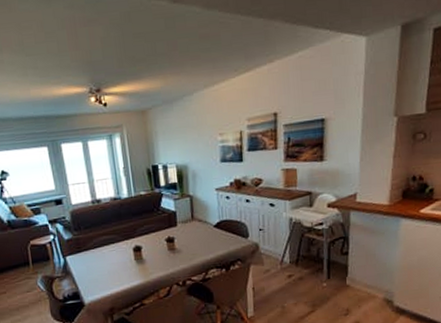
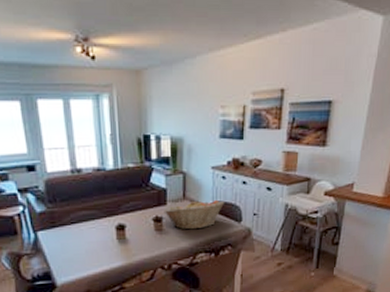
fruit basket: none [175,218,231,248] -> present [163,199,225,230]

